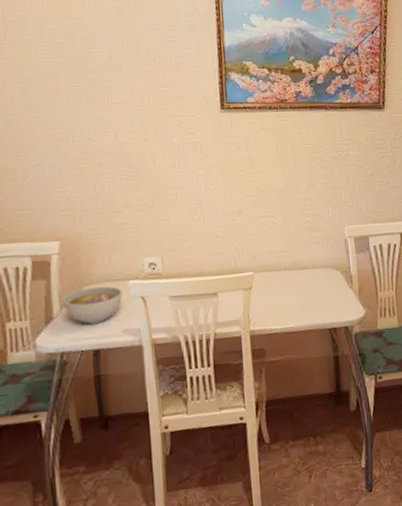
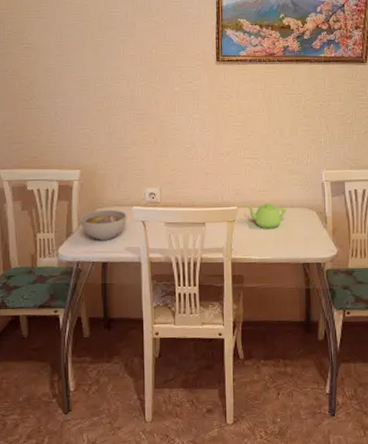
teapot: none [264,265,308,294] -> present [246,202,286,229]

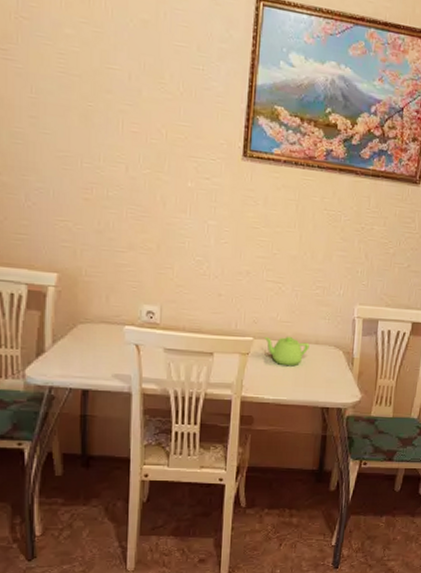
bowl: present [80,209,127,240] -> none [56,326,117,364]

